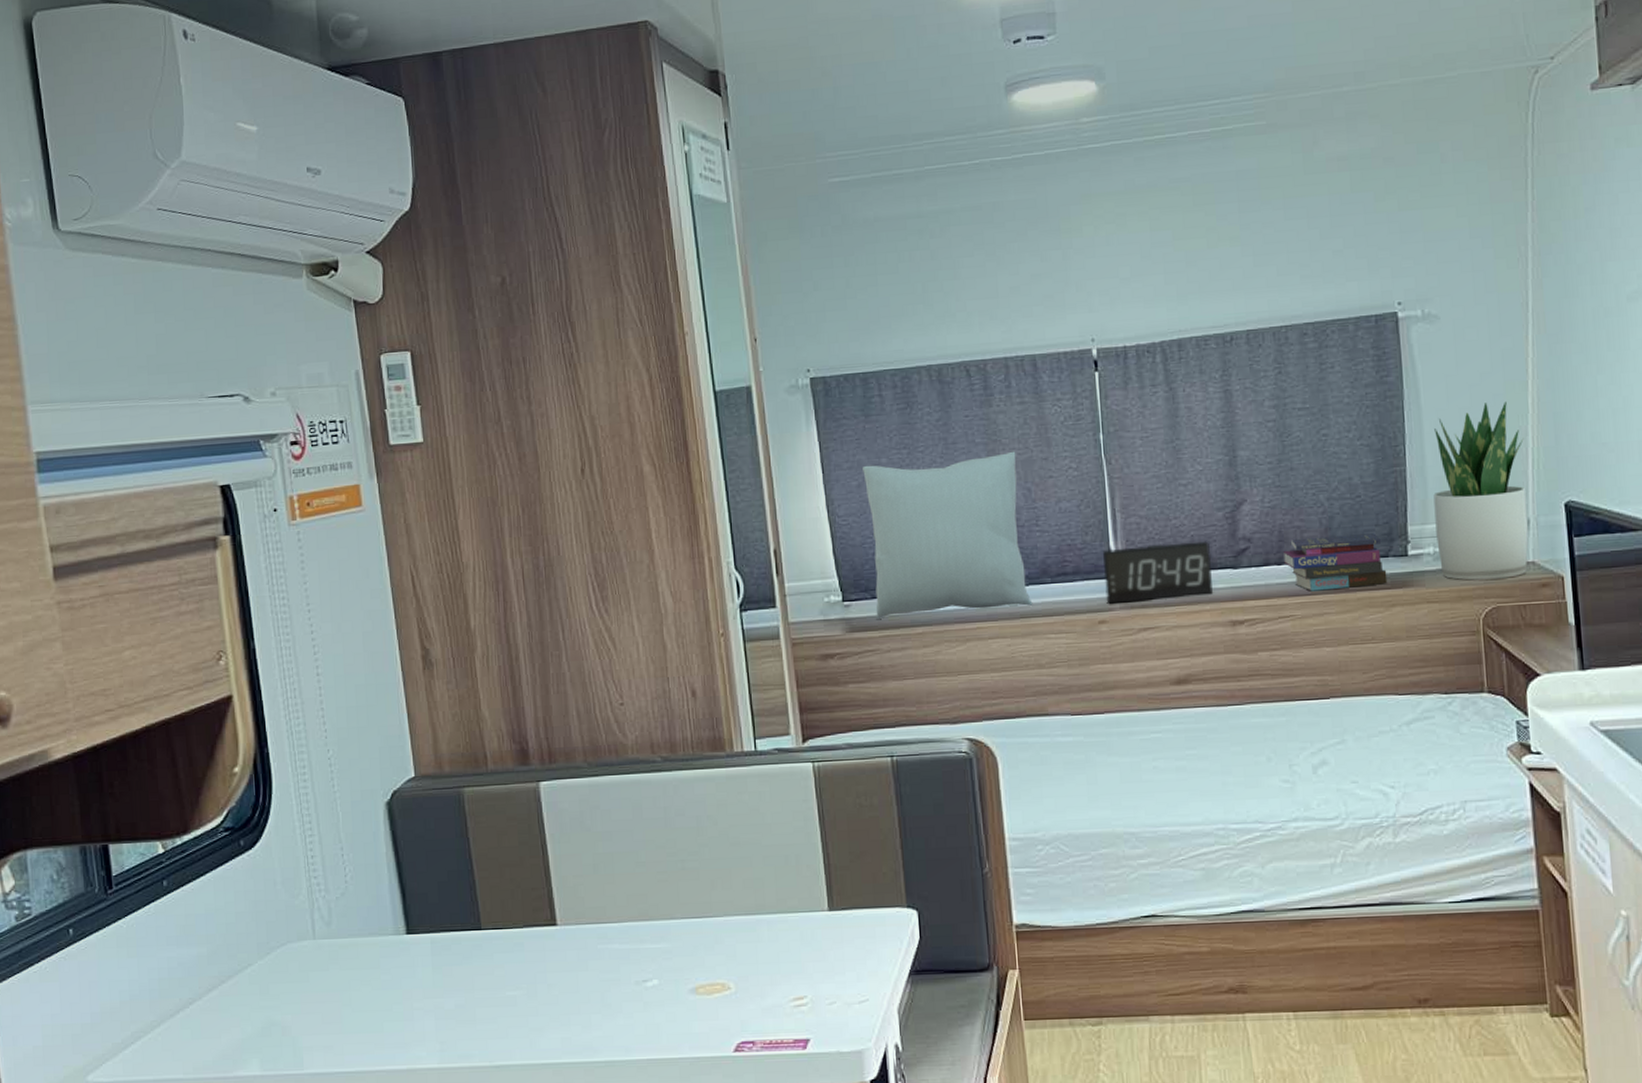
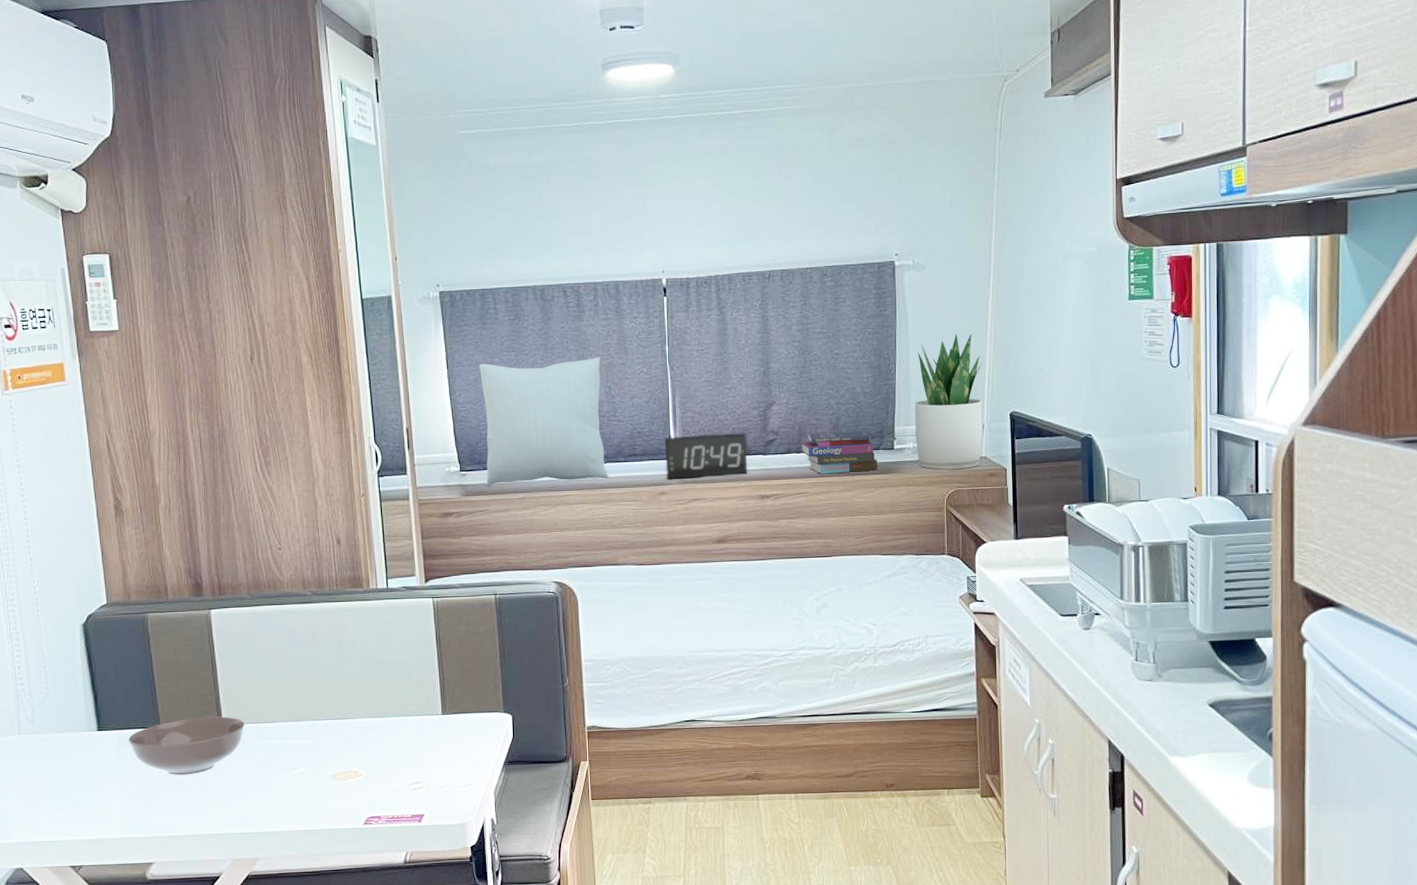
bowl: none [443,915,585,990] -> present [128,716,245,776]

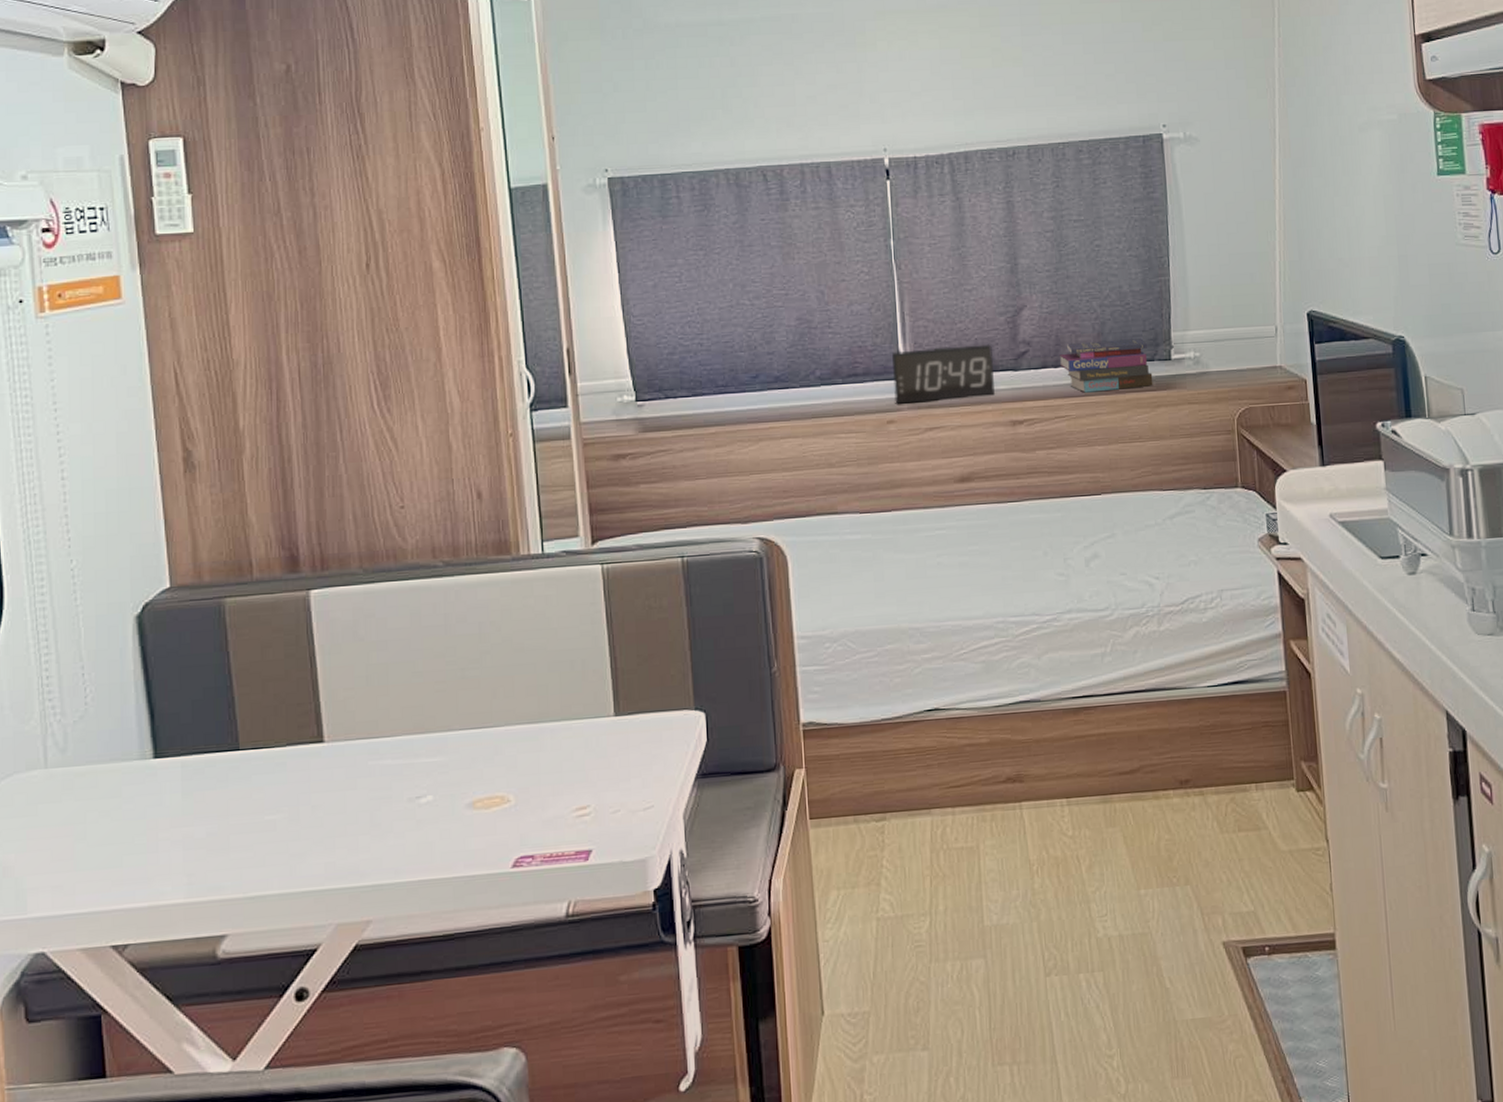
bowl: present [128,716,245,776] -> none [196,731,354,814]
pillow: present [479,357,609,486] -> none [659,254,824,419]
planter: present [915,334,983,470] -> none [1194,218,1276,384]

